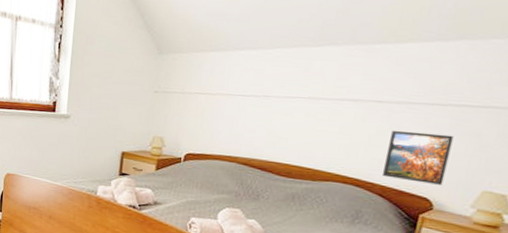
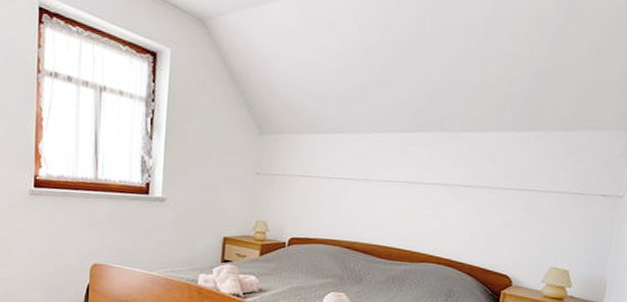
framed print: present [383,130,454,185] -> none [470,212,527,263]

